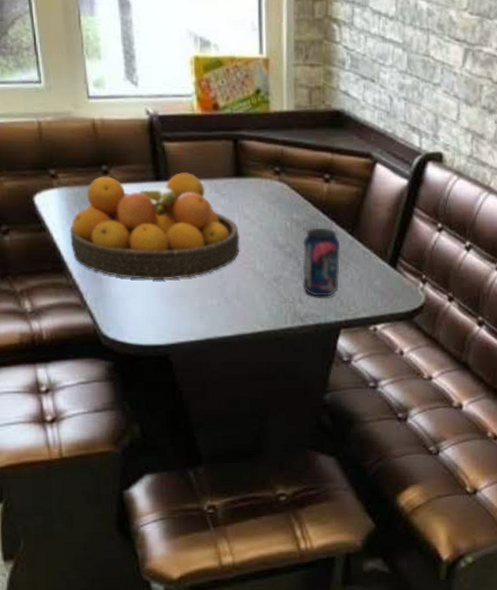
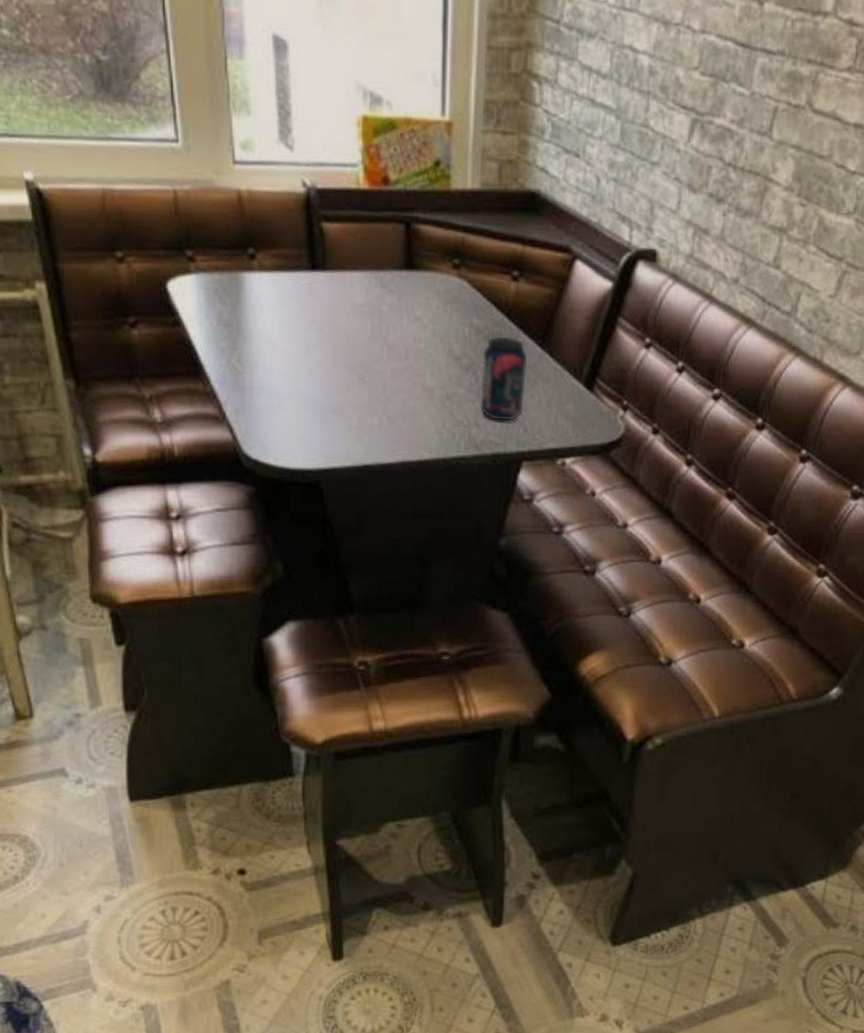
fruit bowl: present [69,172,240,280] -> none [208,261,408,392]

